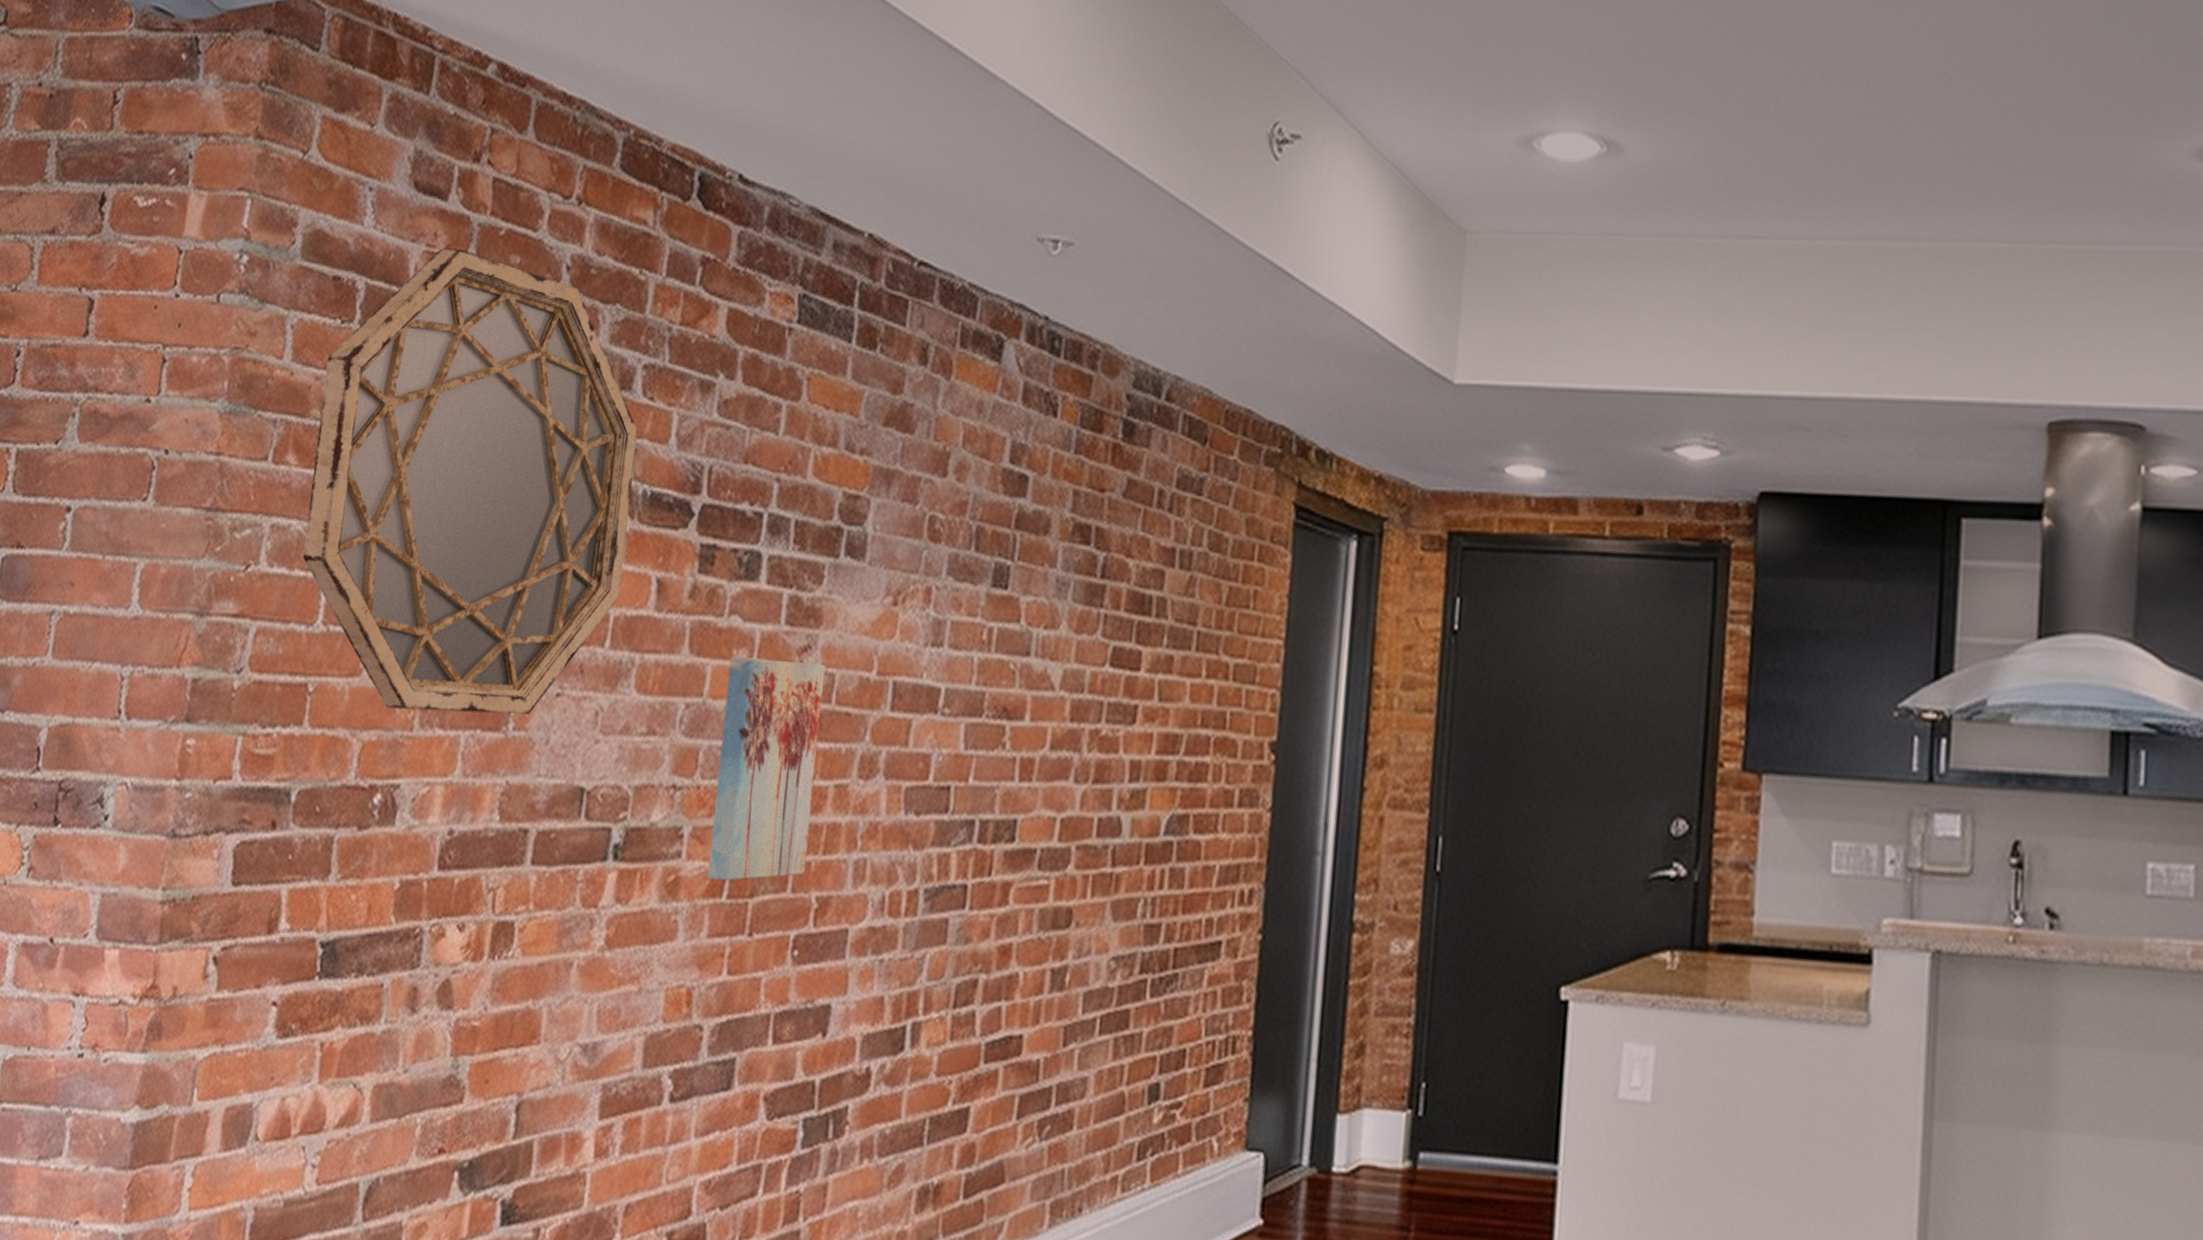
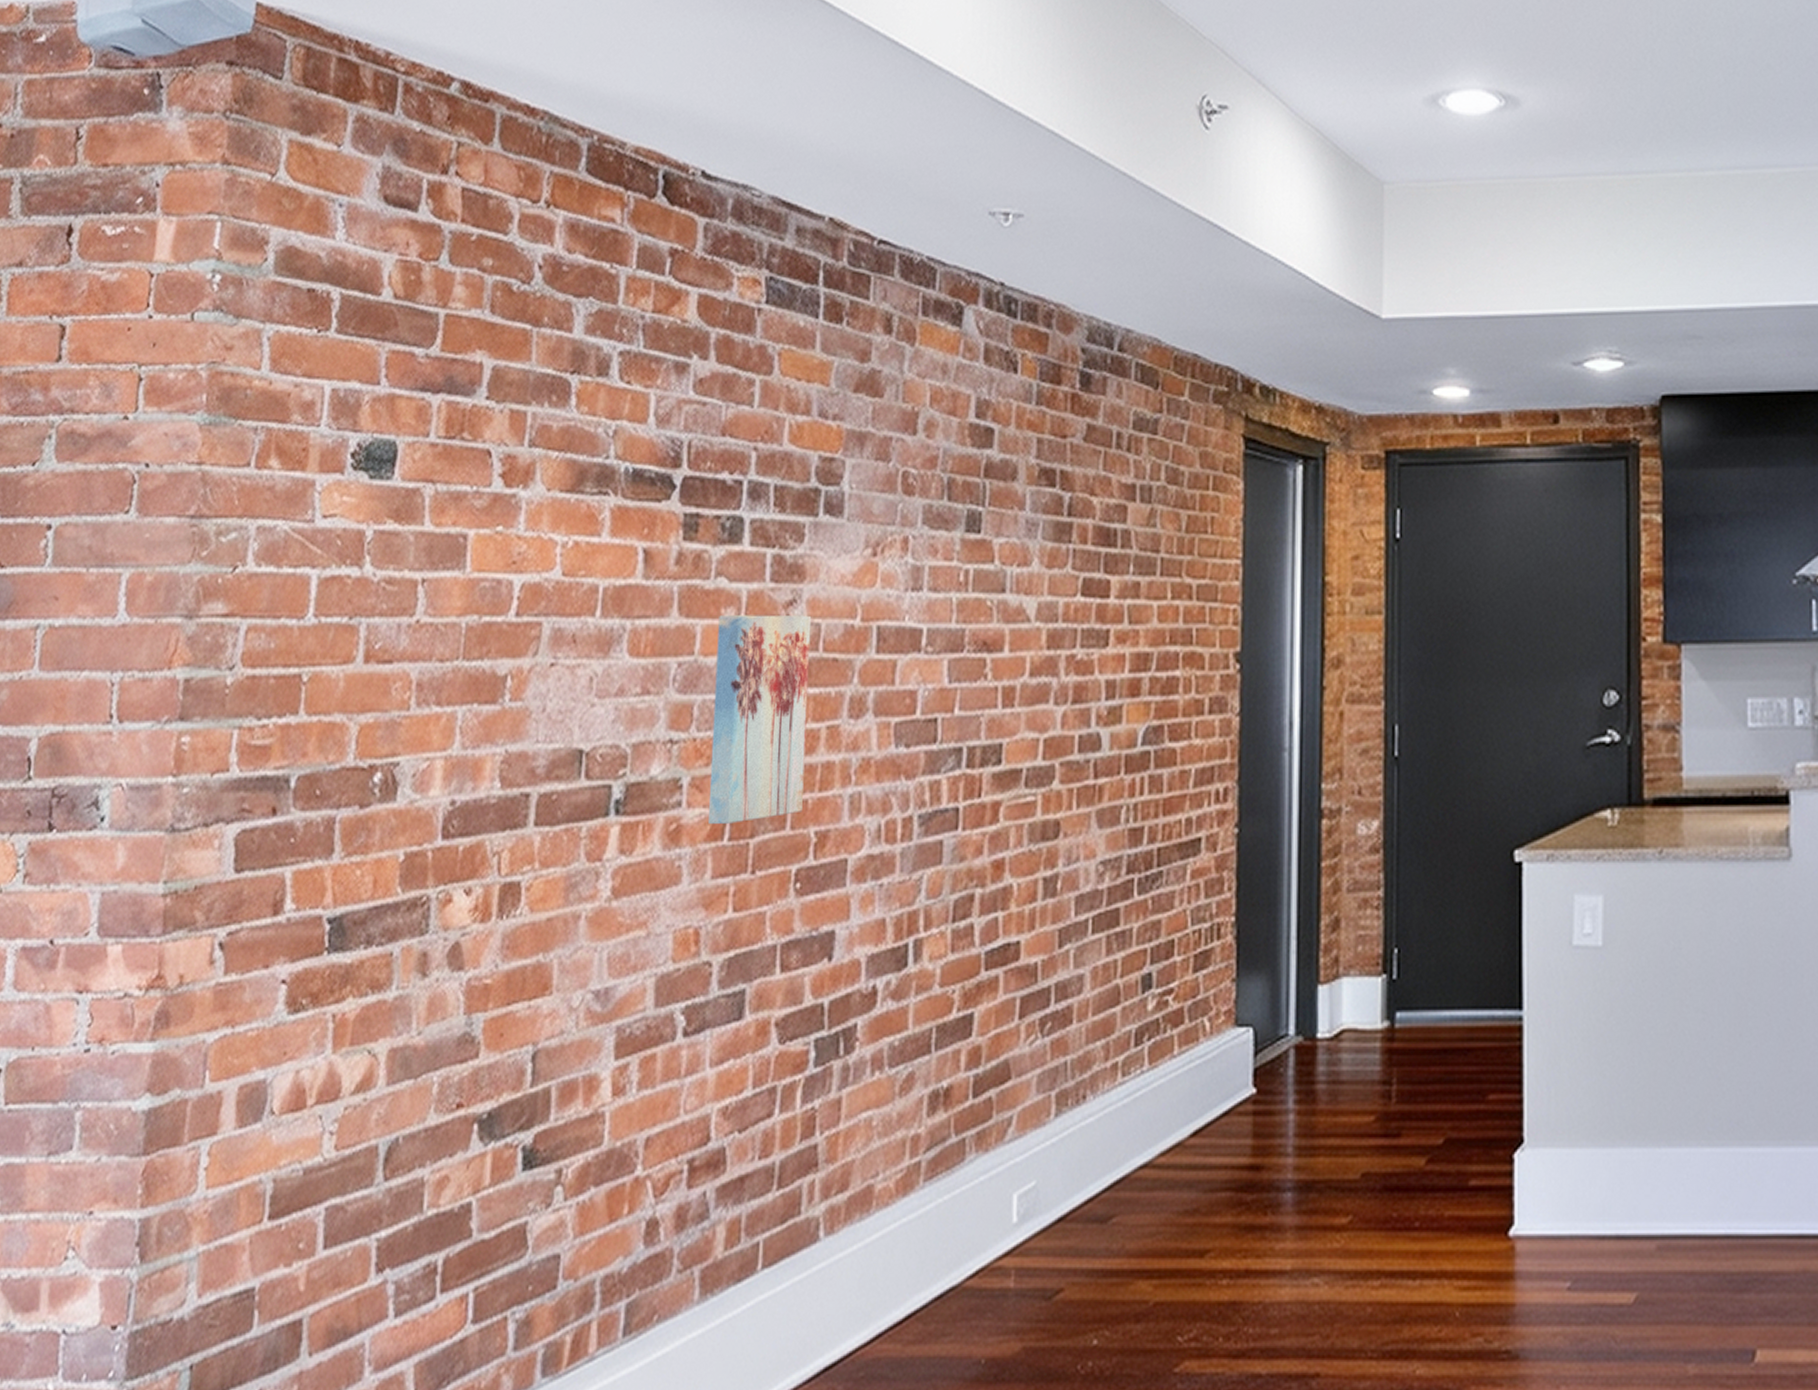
home mirror: present [303,248,638,715] -> none [291,255,617,691]

